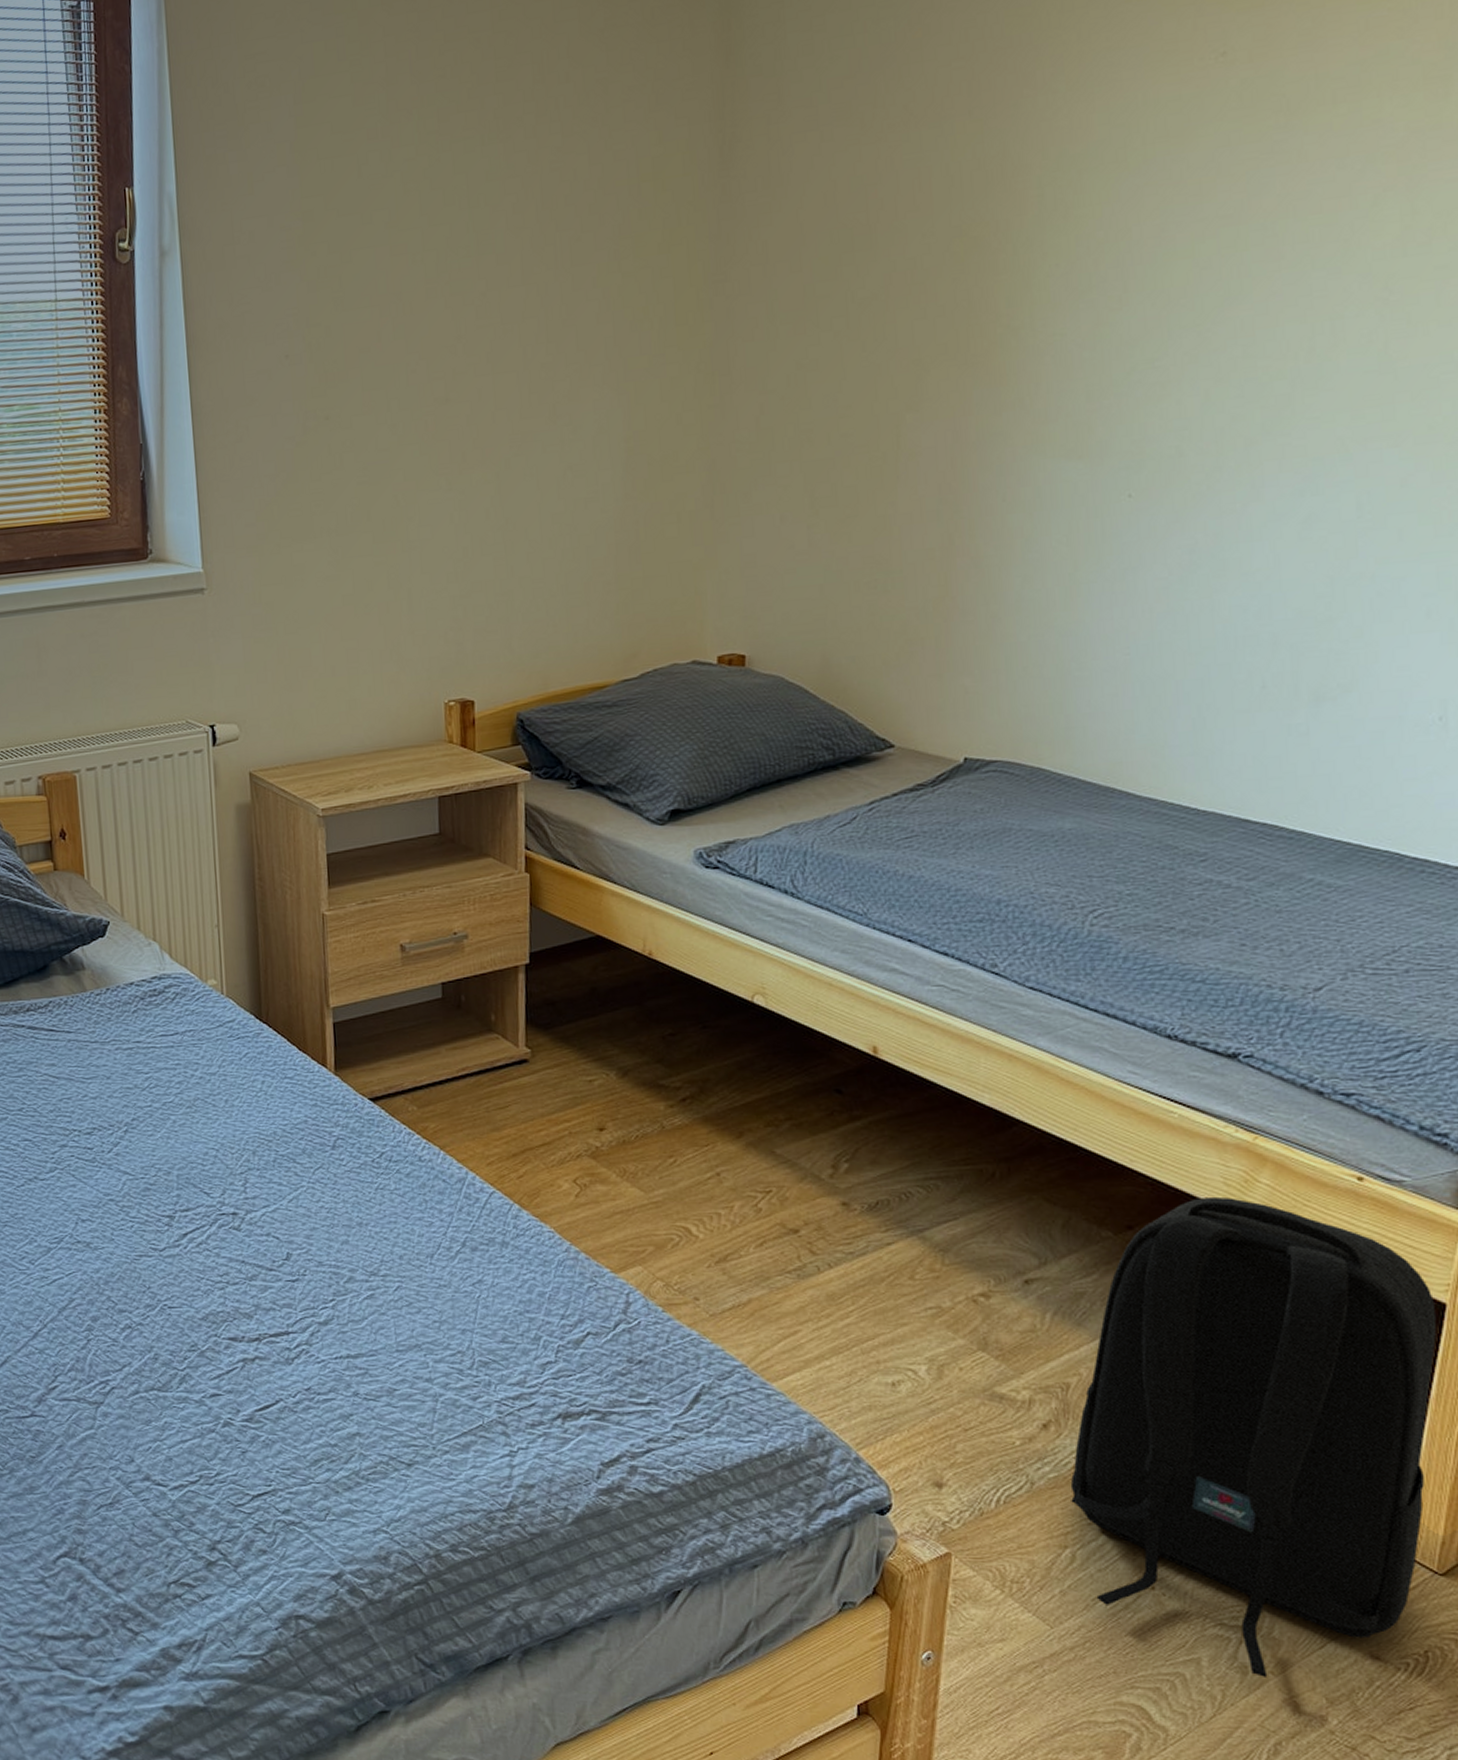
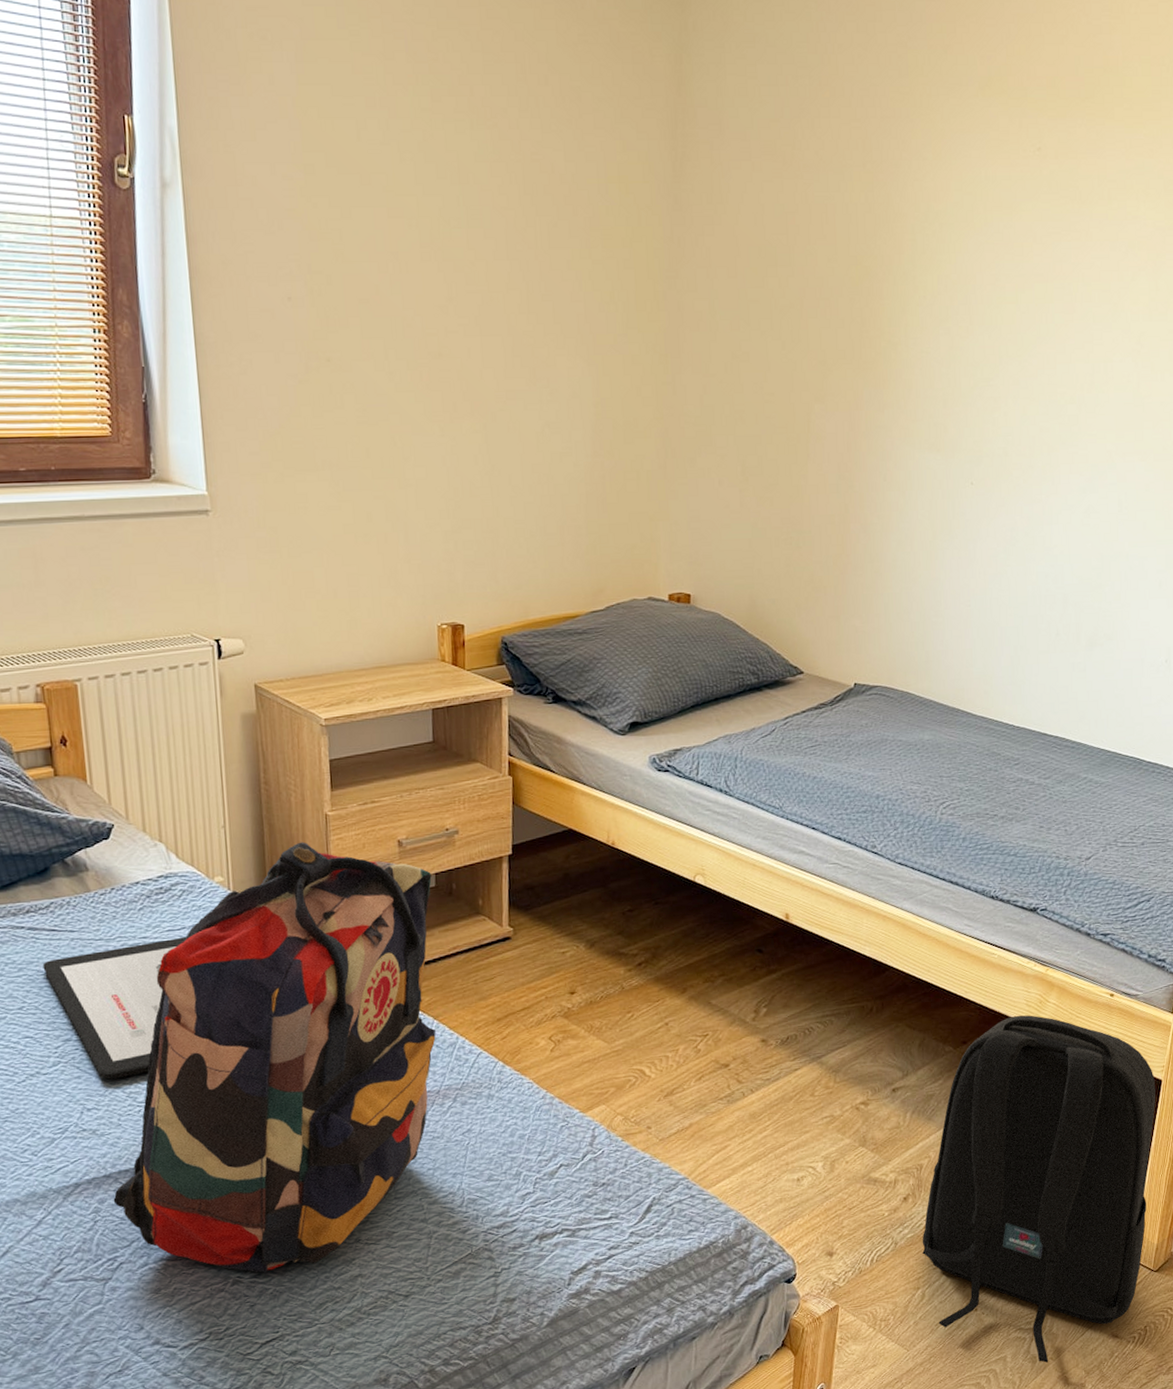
tablet: none [41,1043,180,1190] -> present [42,936,187,1080]
backpack: none [106,944,442,1417] -> present [113,842,436,1273]

